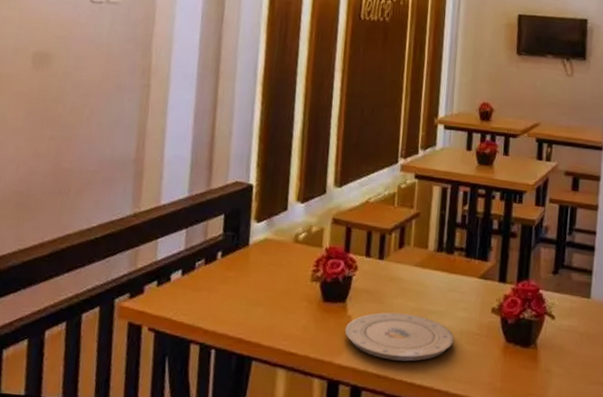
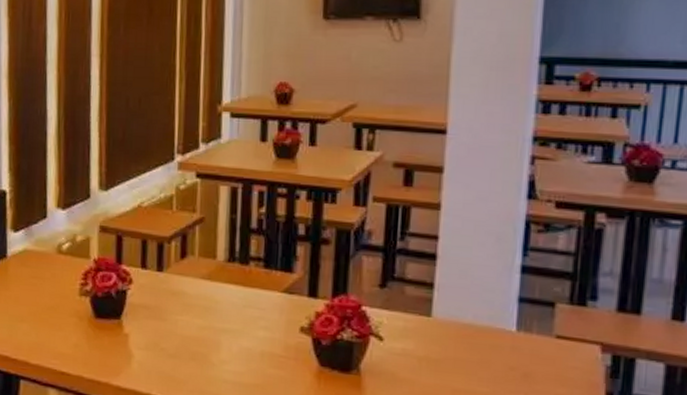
plate: present [344,312,455,362] -> none [121,330,254,385]

